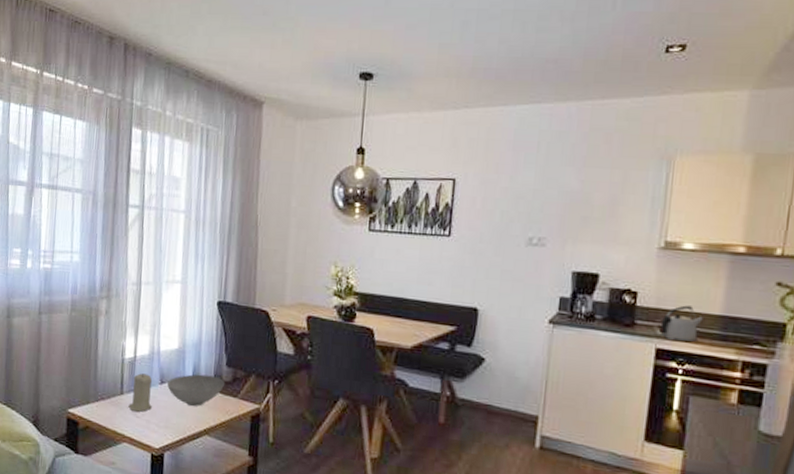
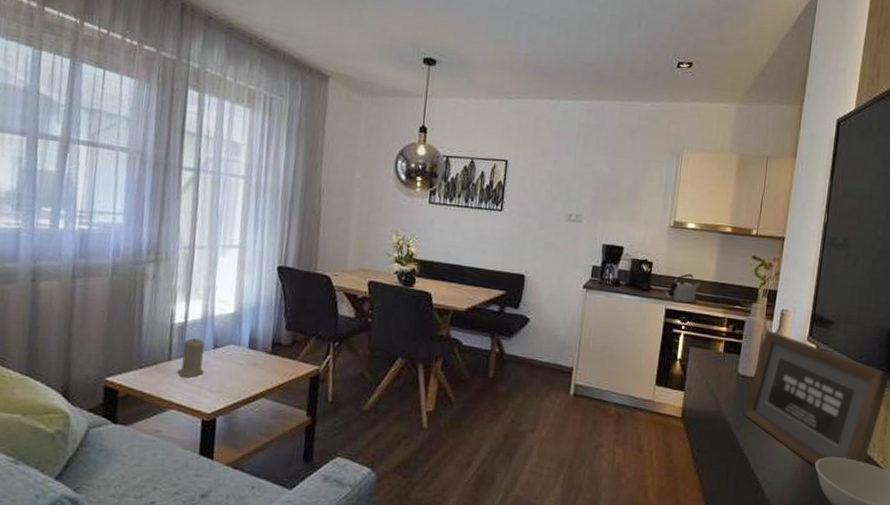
bowl: present [167,374,226,406] -> none [221,338,284,370]

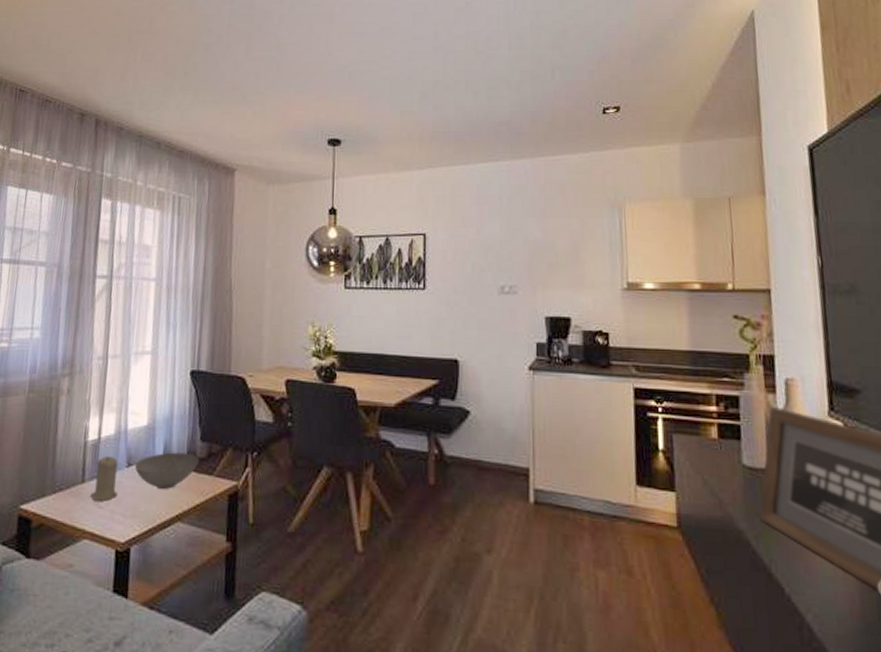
bowl: none [221,338,284,370] -> present [135,452,200,489]
kettle: present [669,273,700,303] -> none [634,343,673,379]

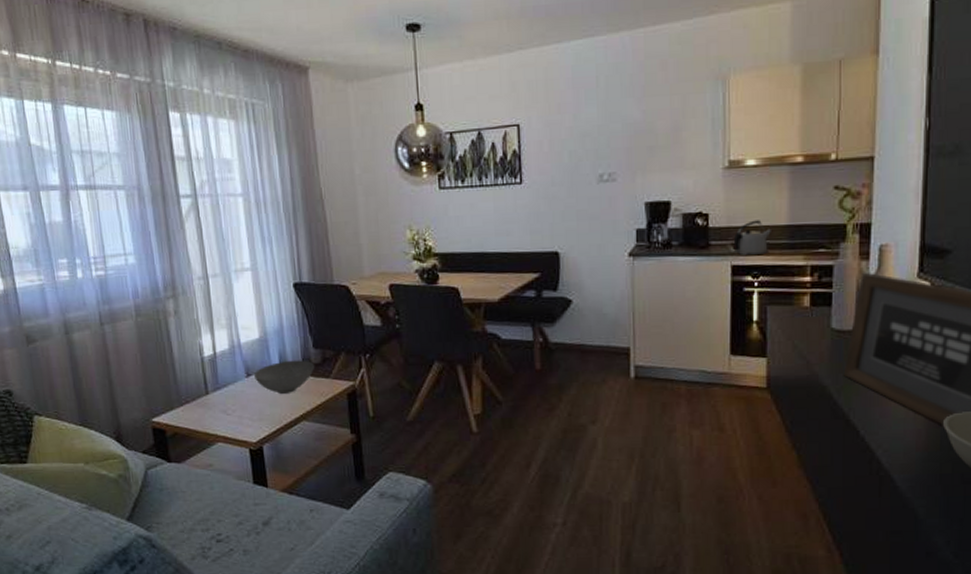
candle: present [90,456,119,501] -> none [216,369,242,409]
kettle: none [634,343,673,379] -> present [733,220,771,255]

